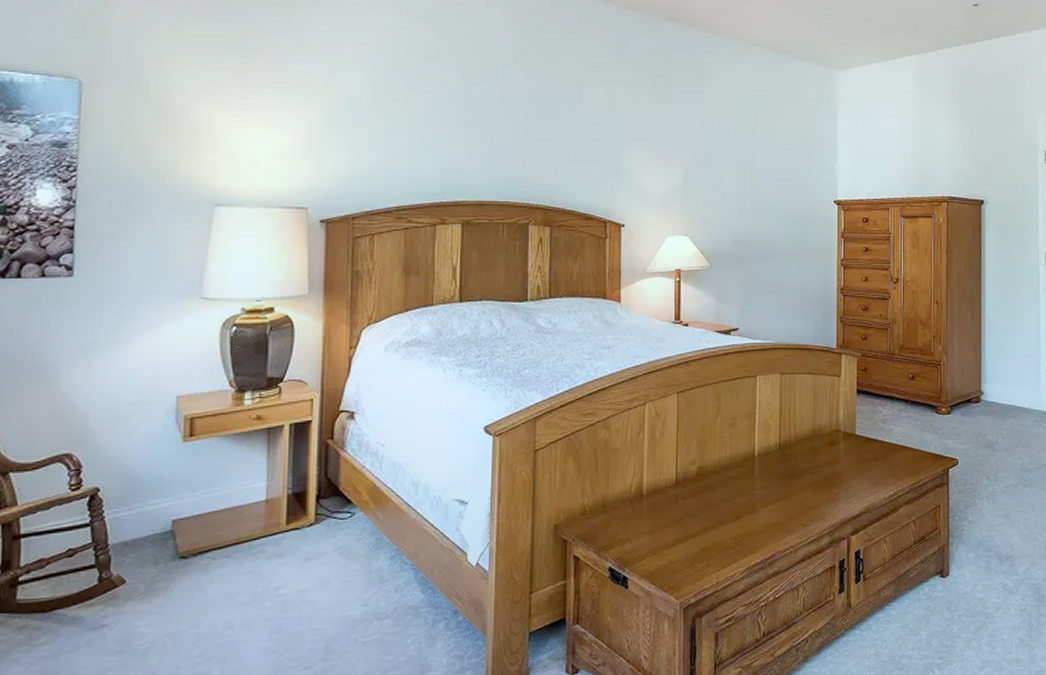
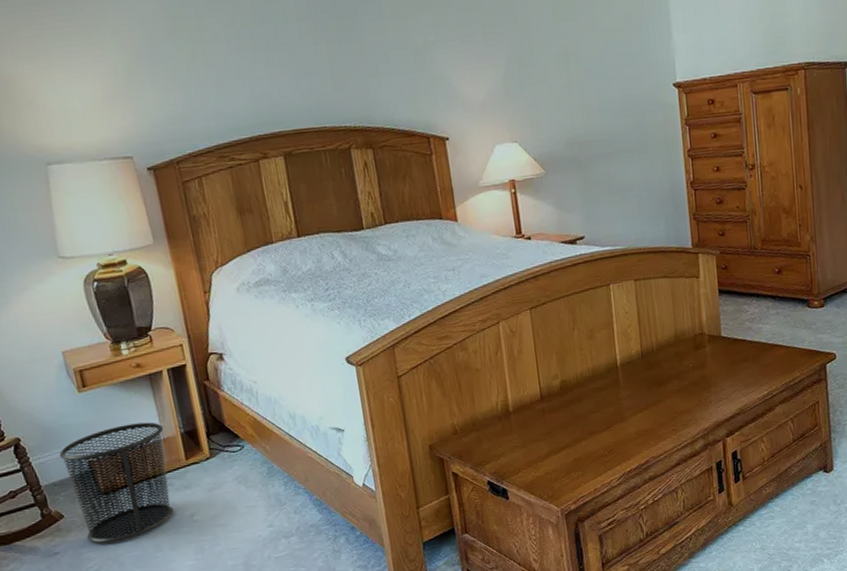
waste bin: none [140,479,270,617] -> present [59,421,174,544]

